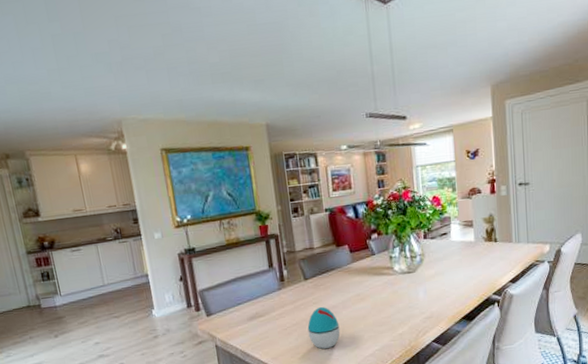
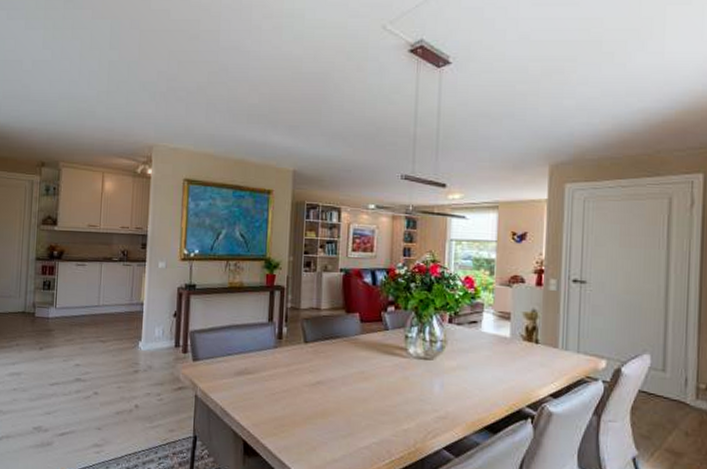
decorative egg: present [307,306,340,349] -> none [298,376,335,428]

